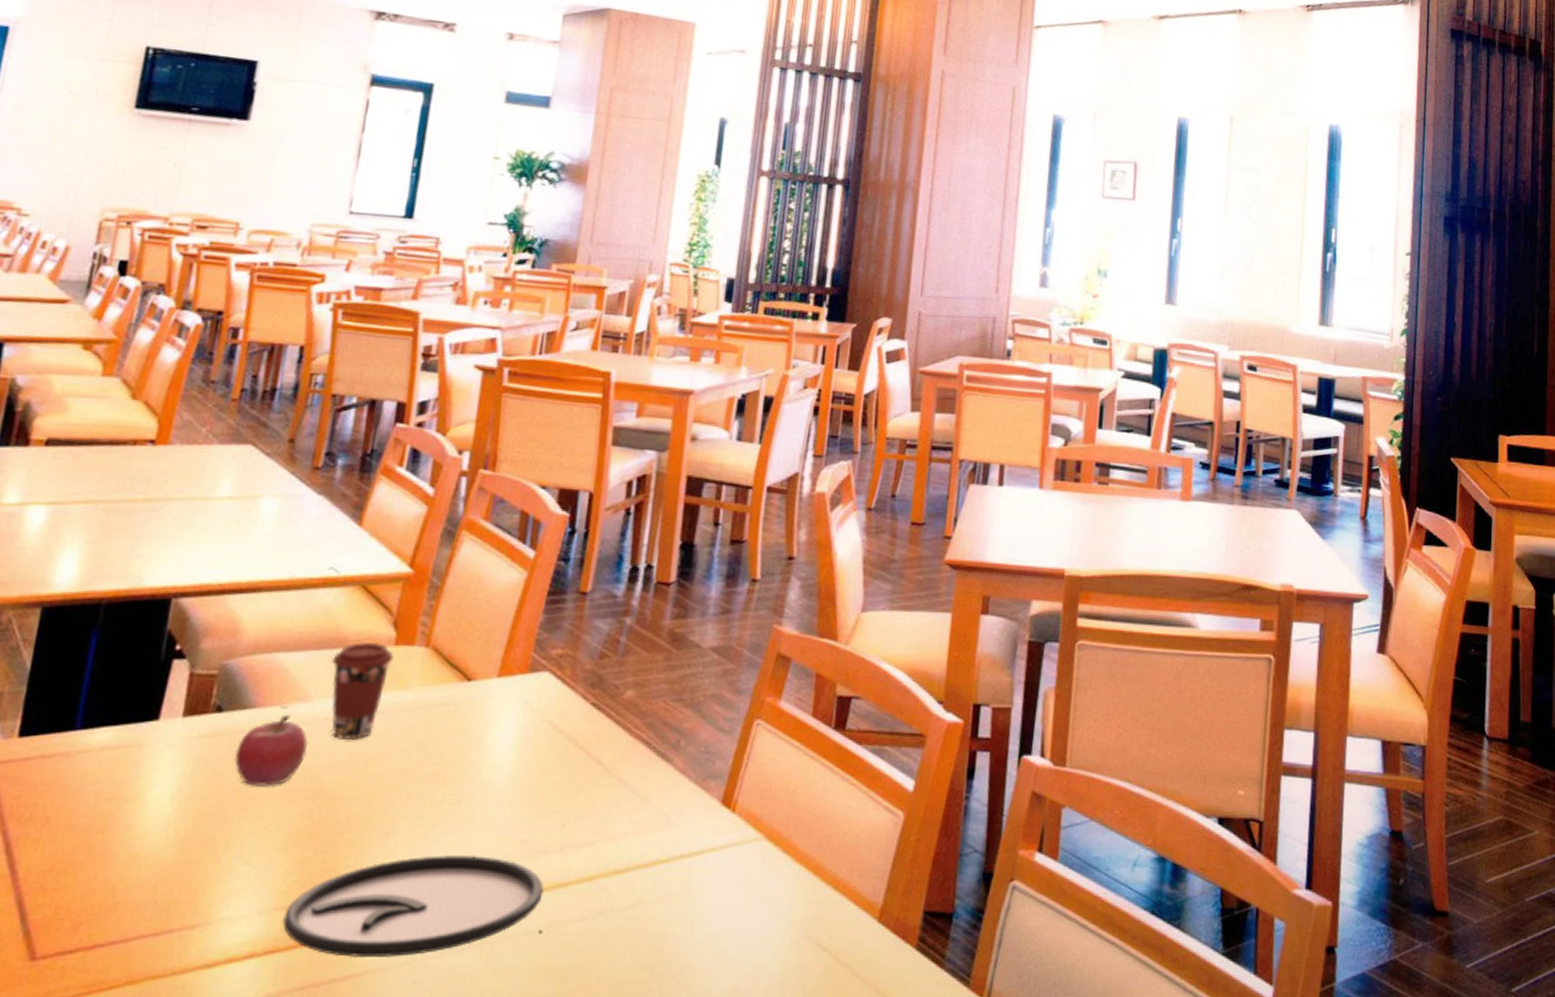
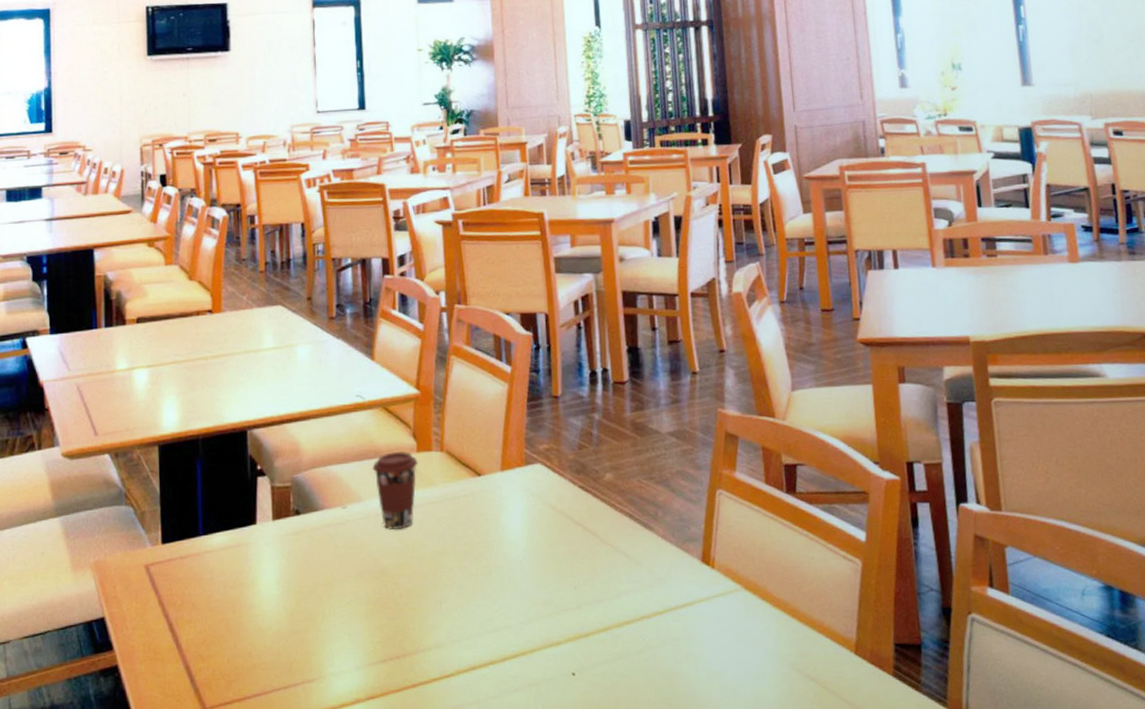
fruit: present [234,714,309,787] -> none [315,512,368,571]
plate: present [283,854,544,957] -> none [375,614,570,700]

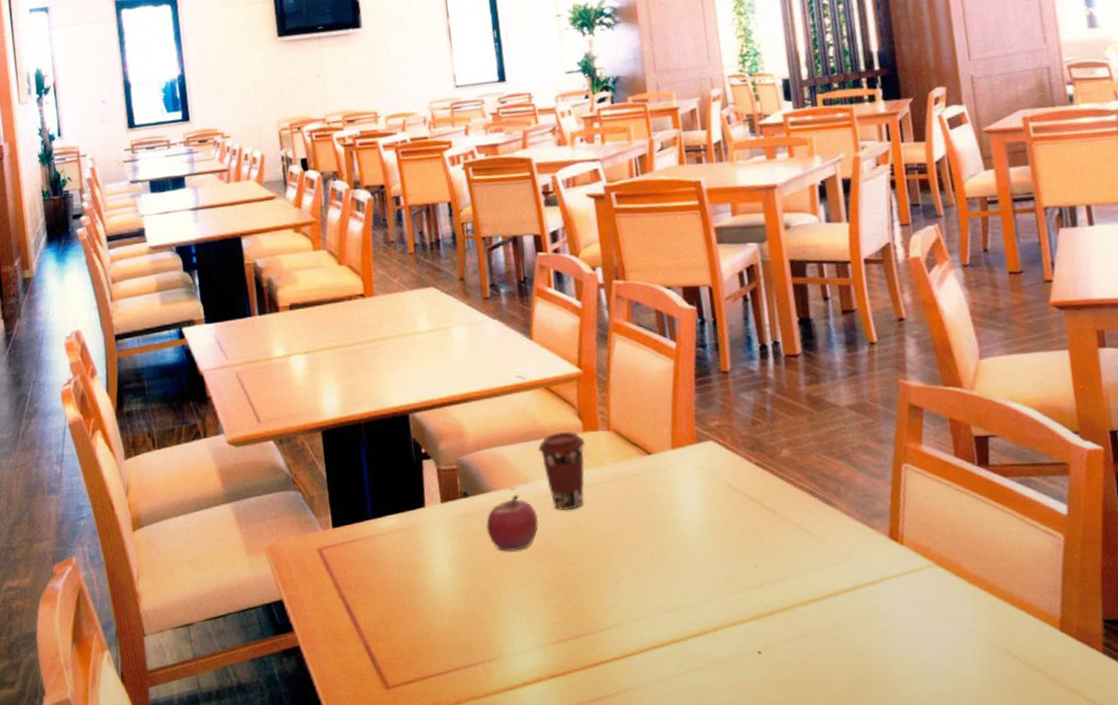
fruit: none [315,512,368,571] -> present [485,494,539,552]

